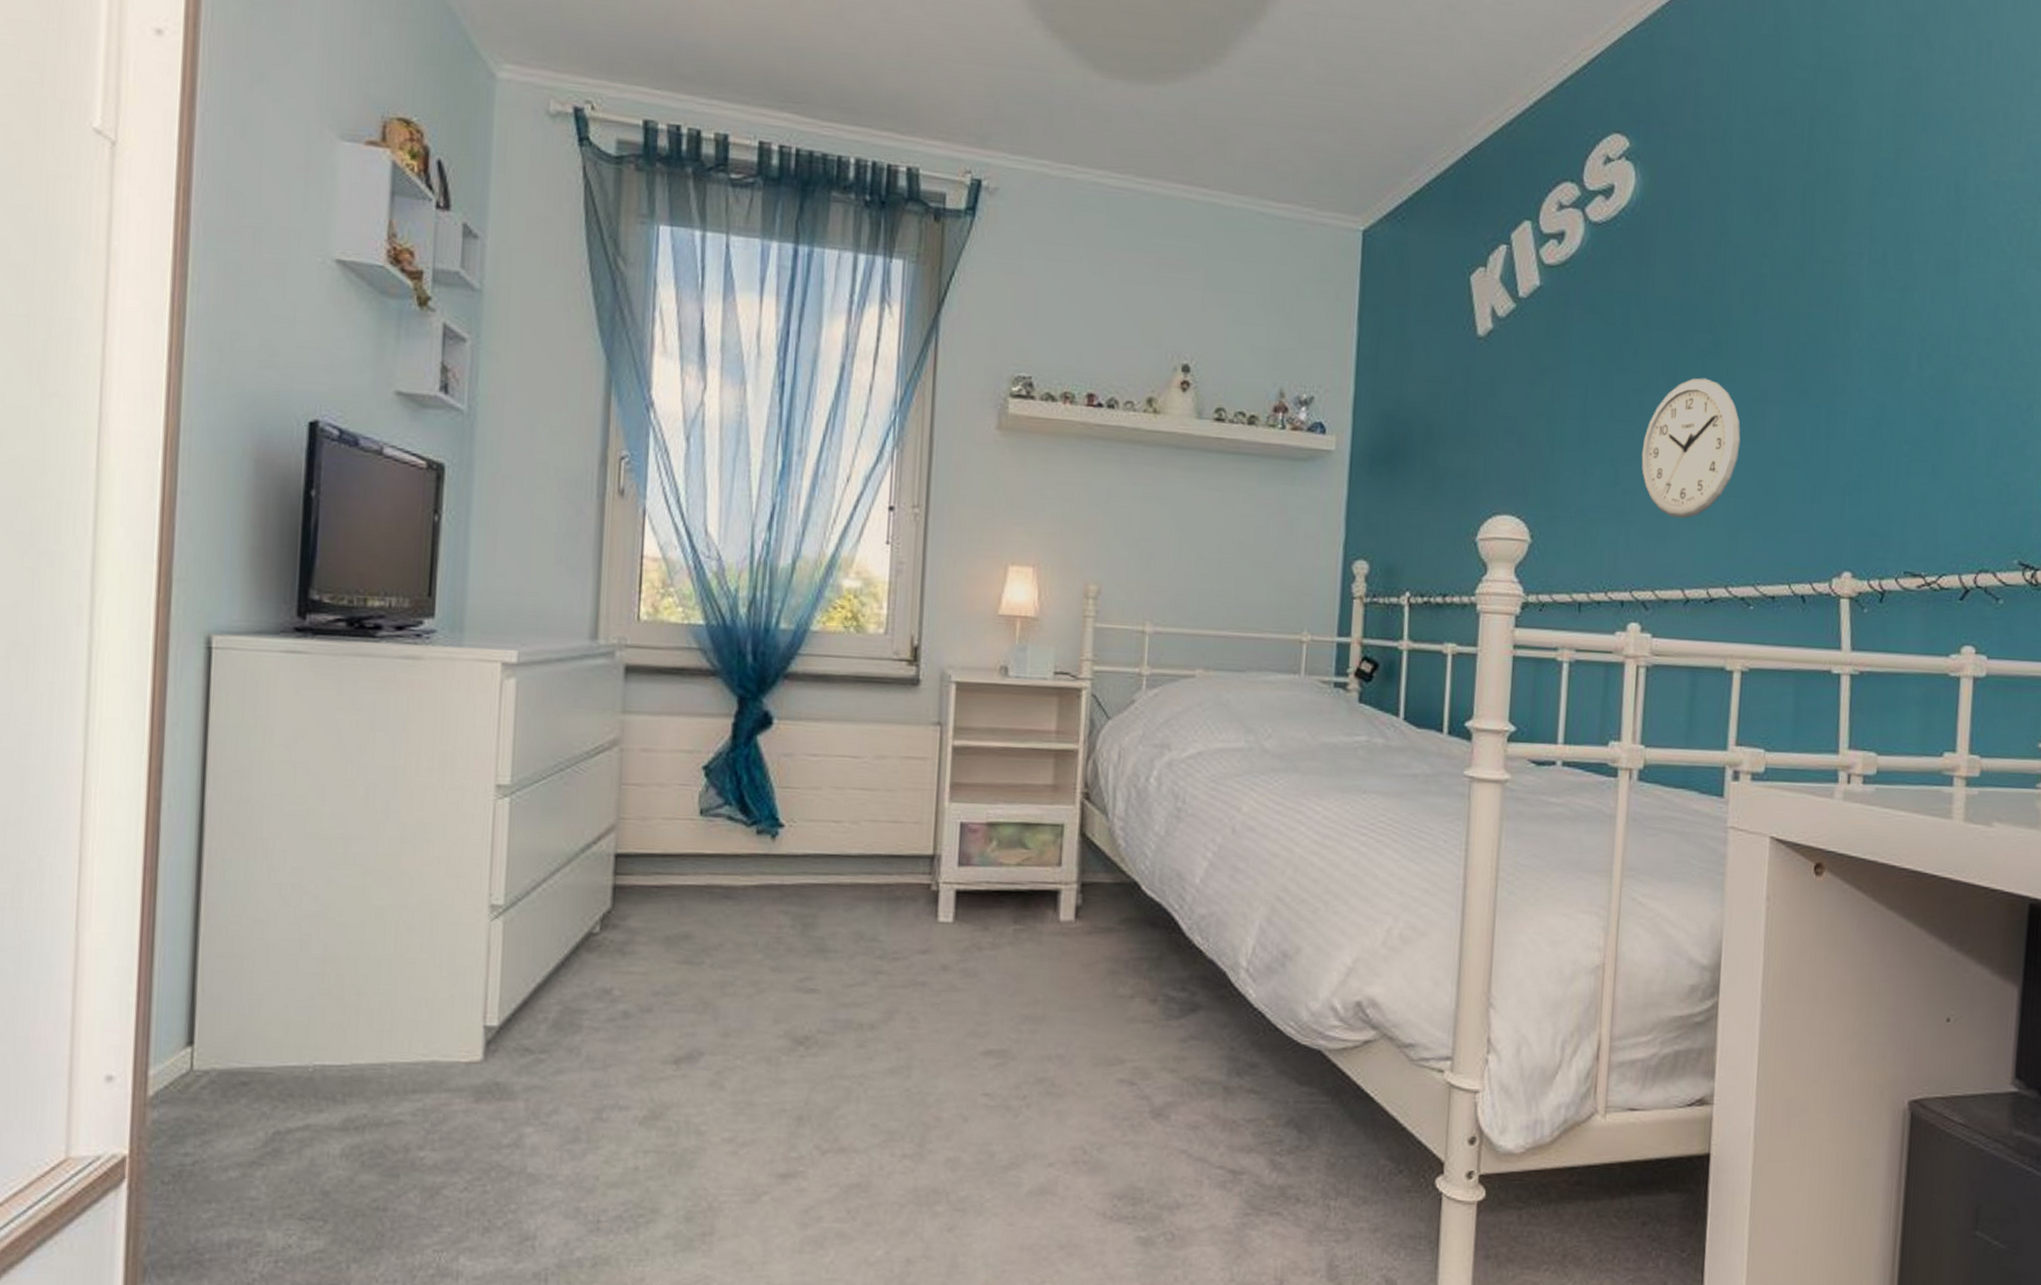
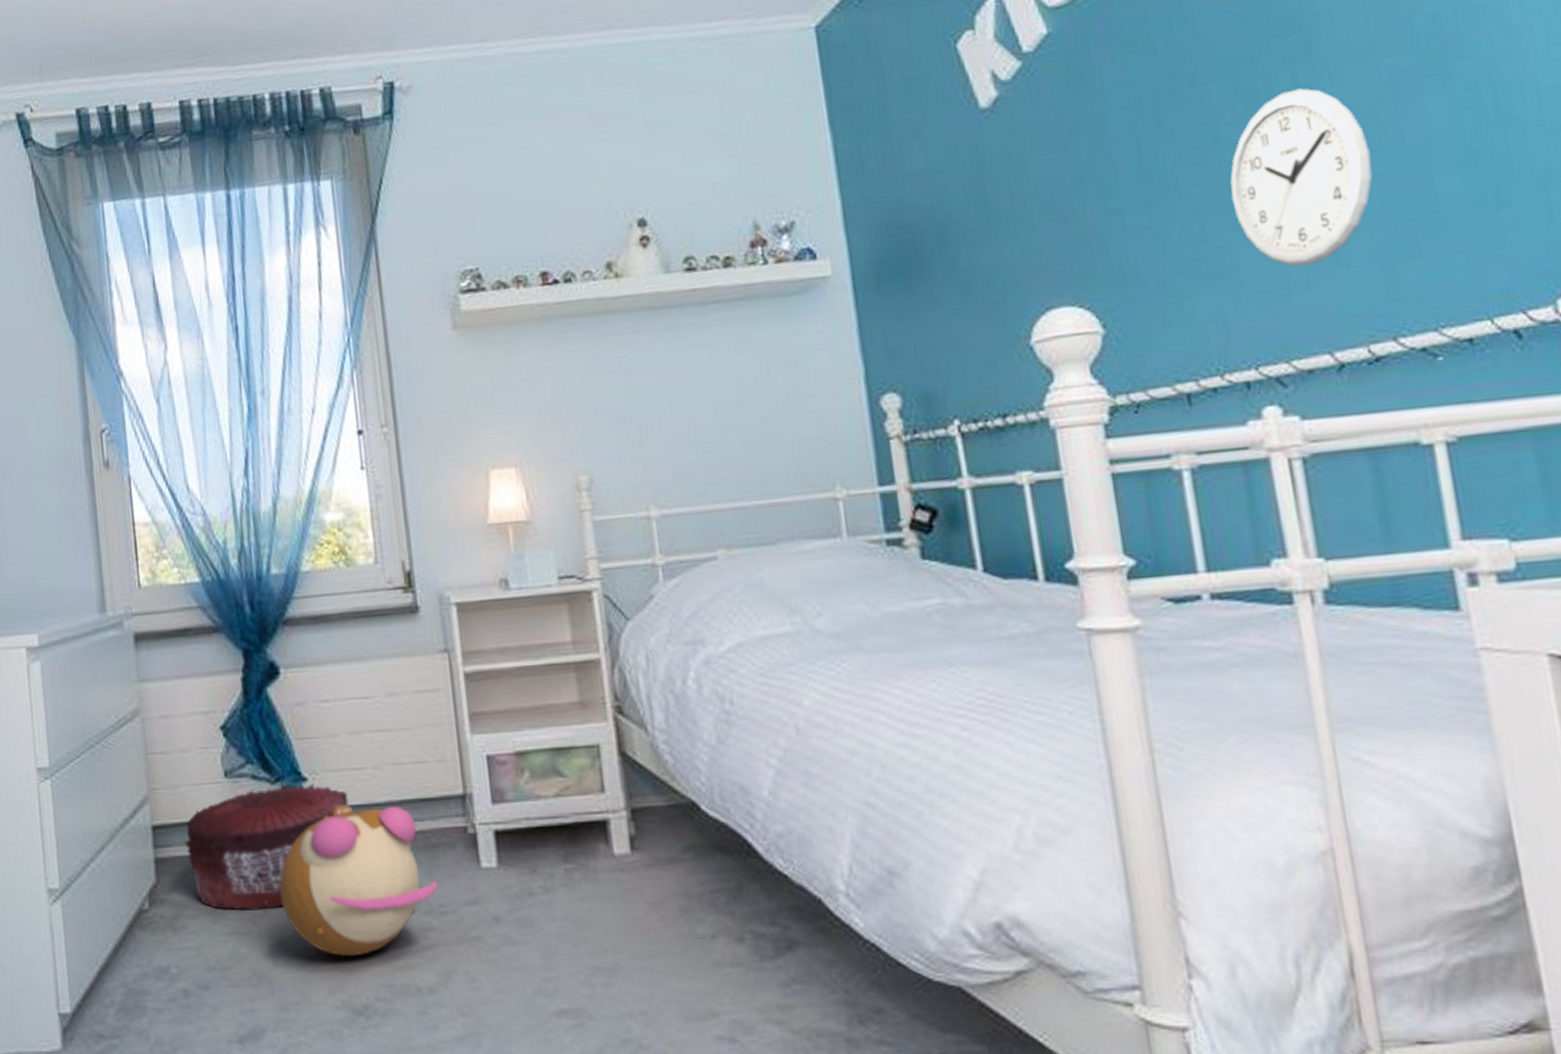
pouf: none [648,830,824,943] -> present [184,783,352,912]
plush toy: none [739,851,895,992] -> present [279,802,438,957]

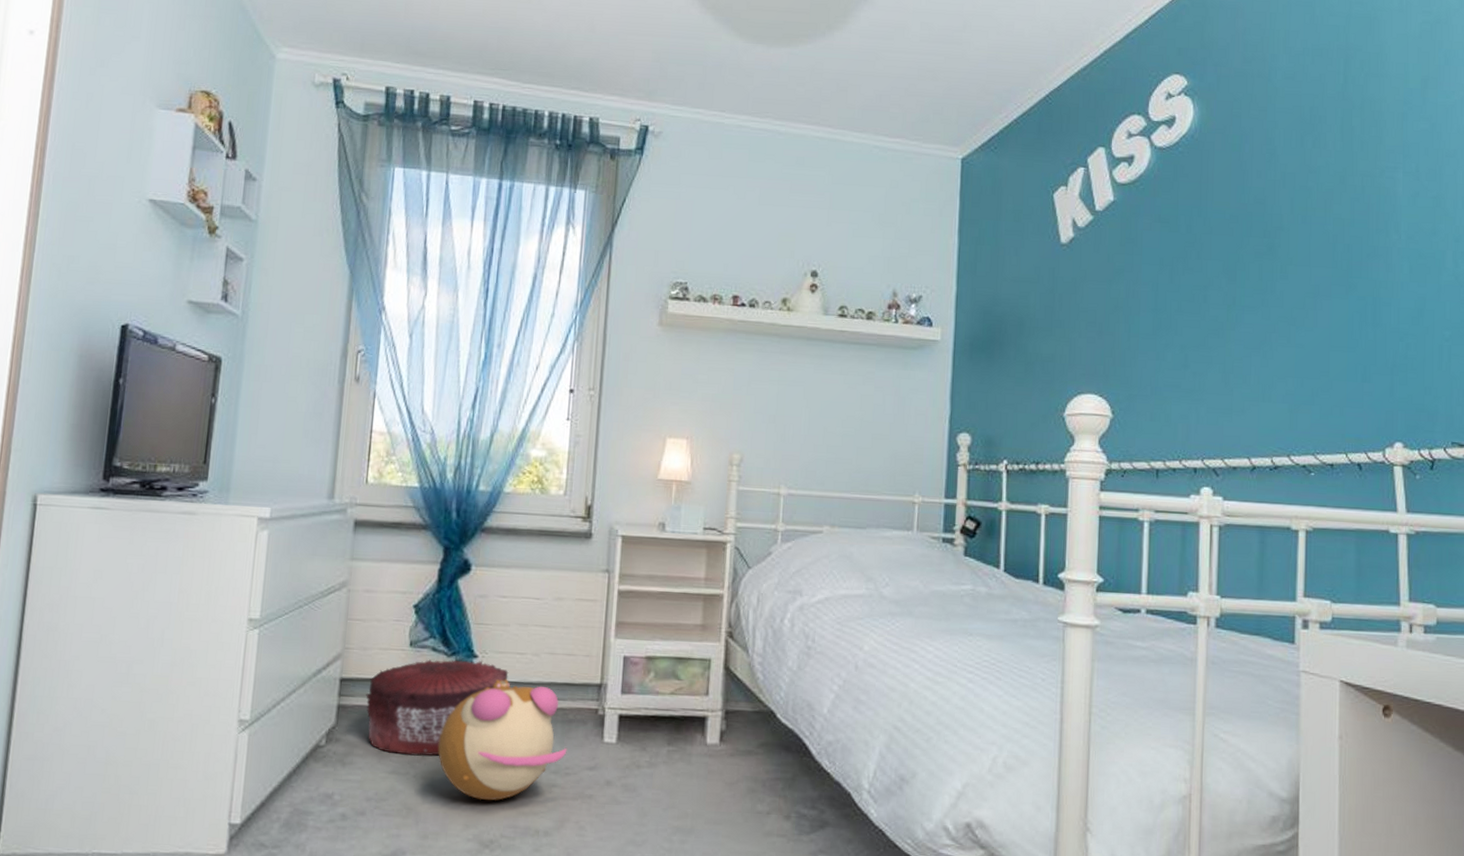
wall clock: present [1230,88,1373,267] -> none [1207,275,1296,396]

